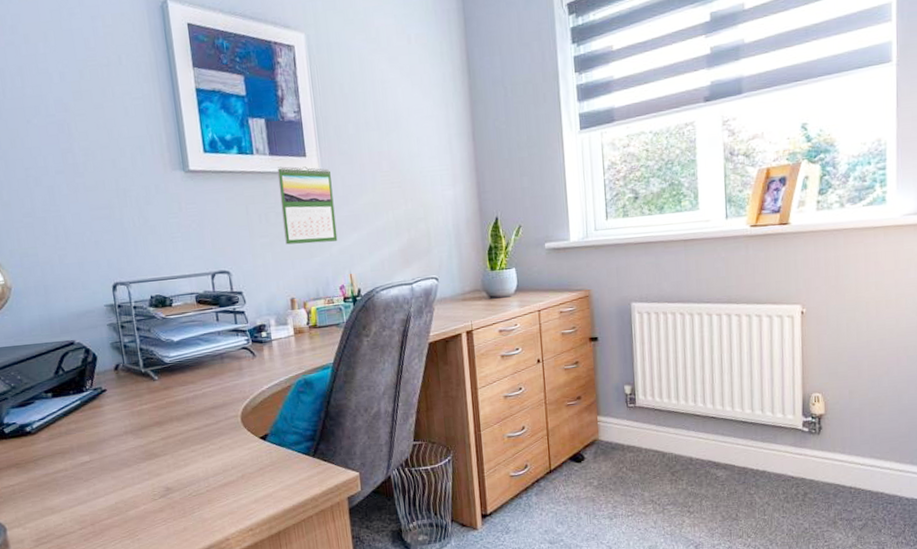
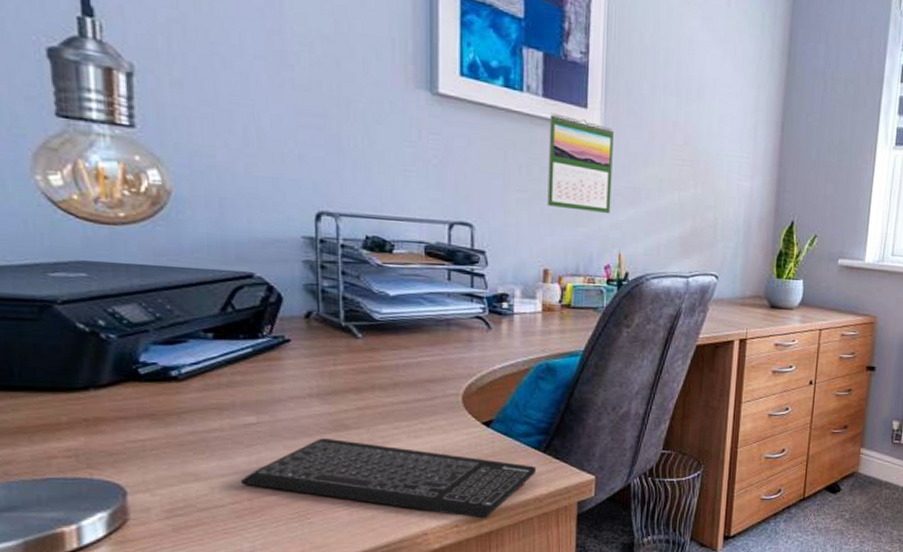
keyboard: none [83,466,310,522] -> present [240,438,537,519]

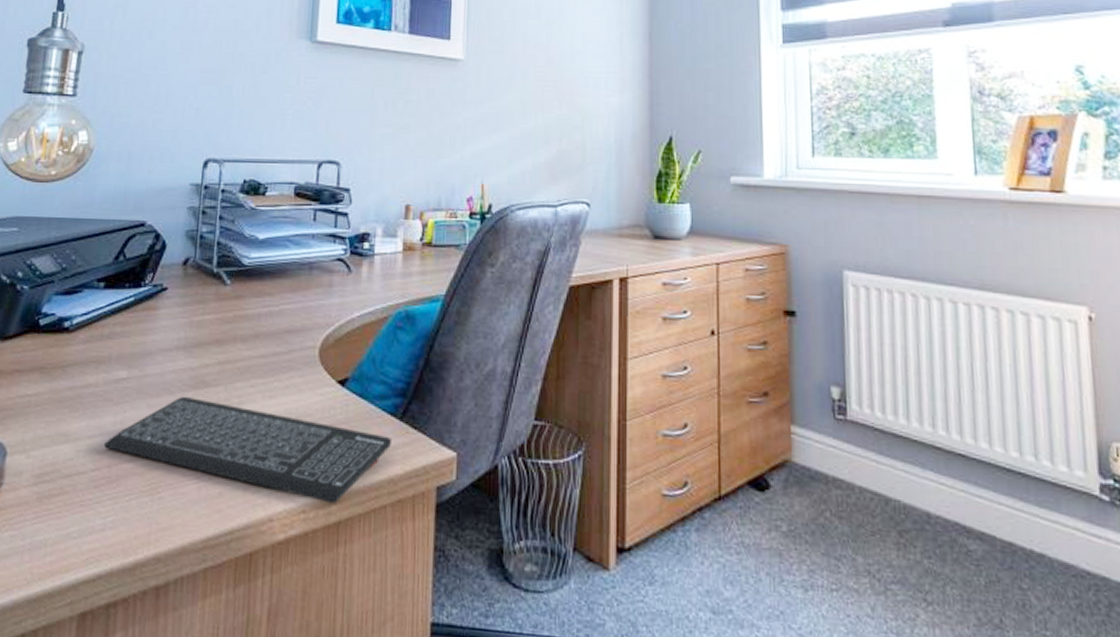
calendar: present [547,113,614,213] -> none [411,48,476,142]

